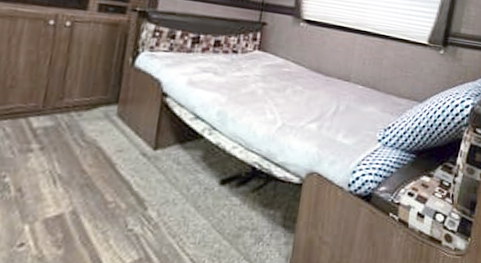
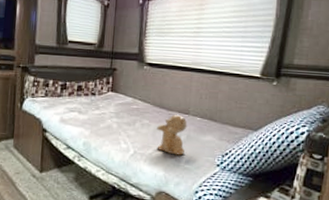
teddy bear: none [310,80,348,129] -> present [157,114,188,156]

